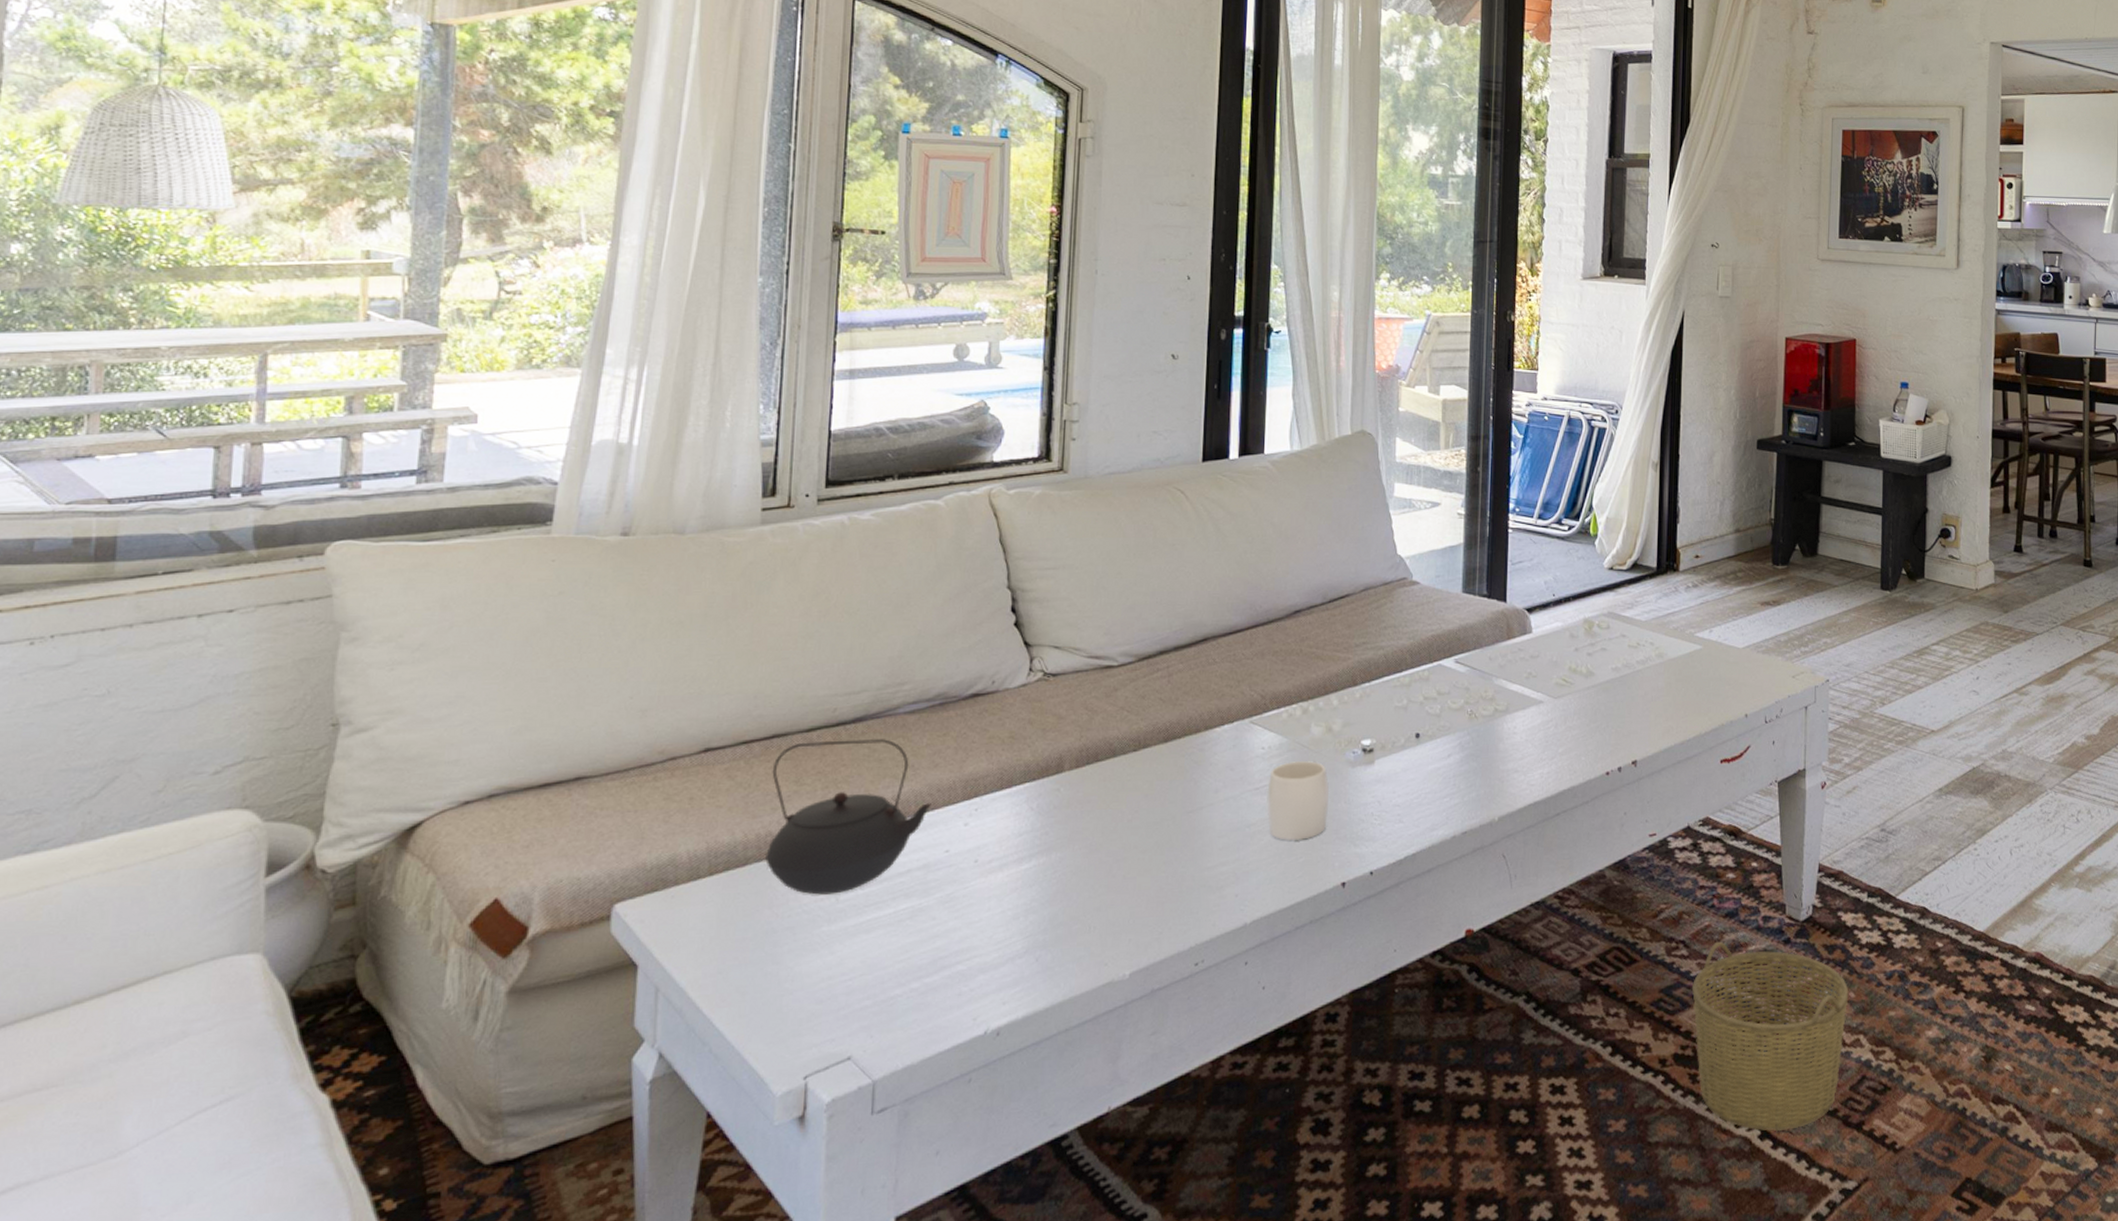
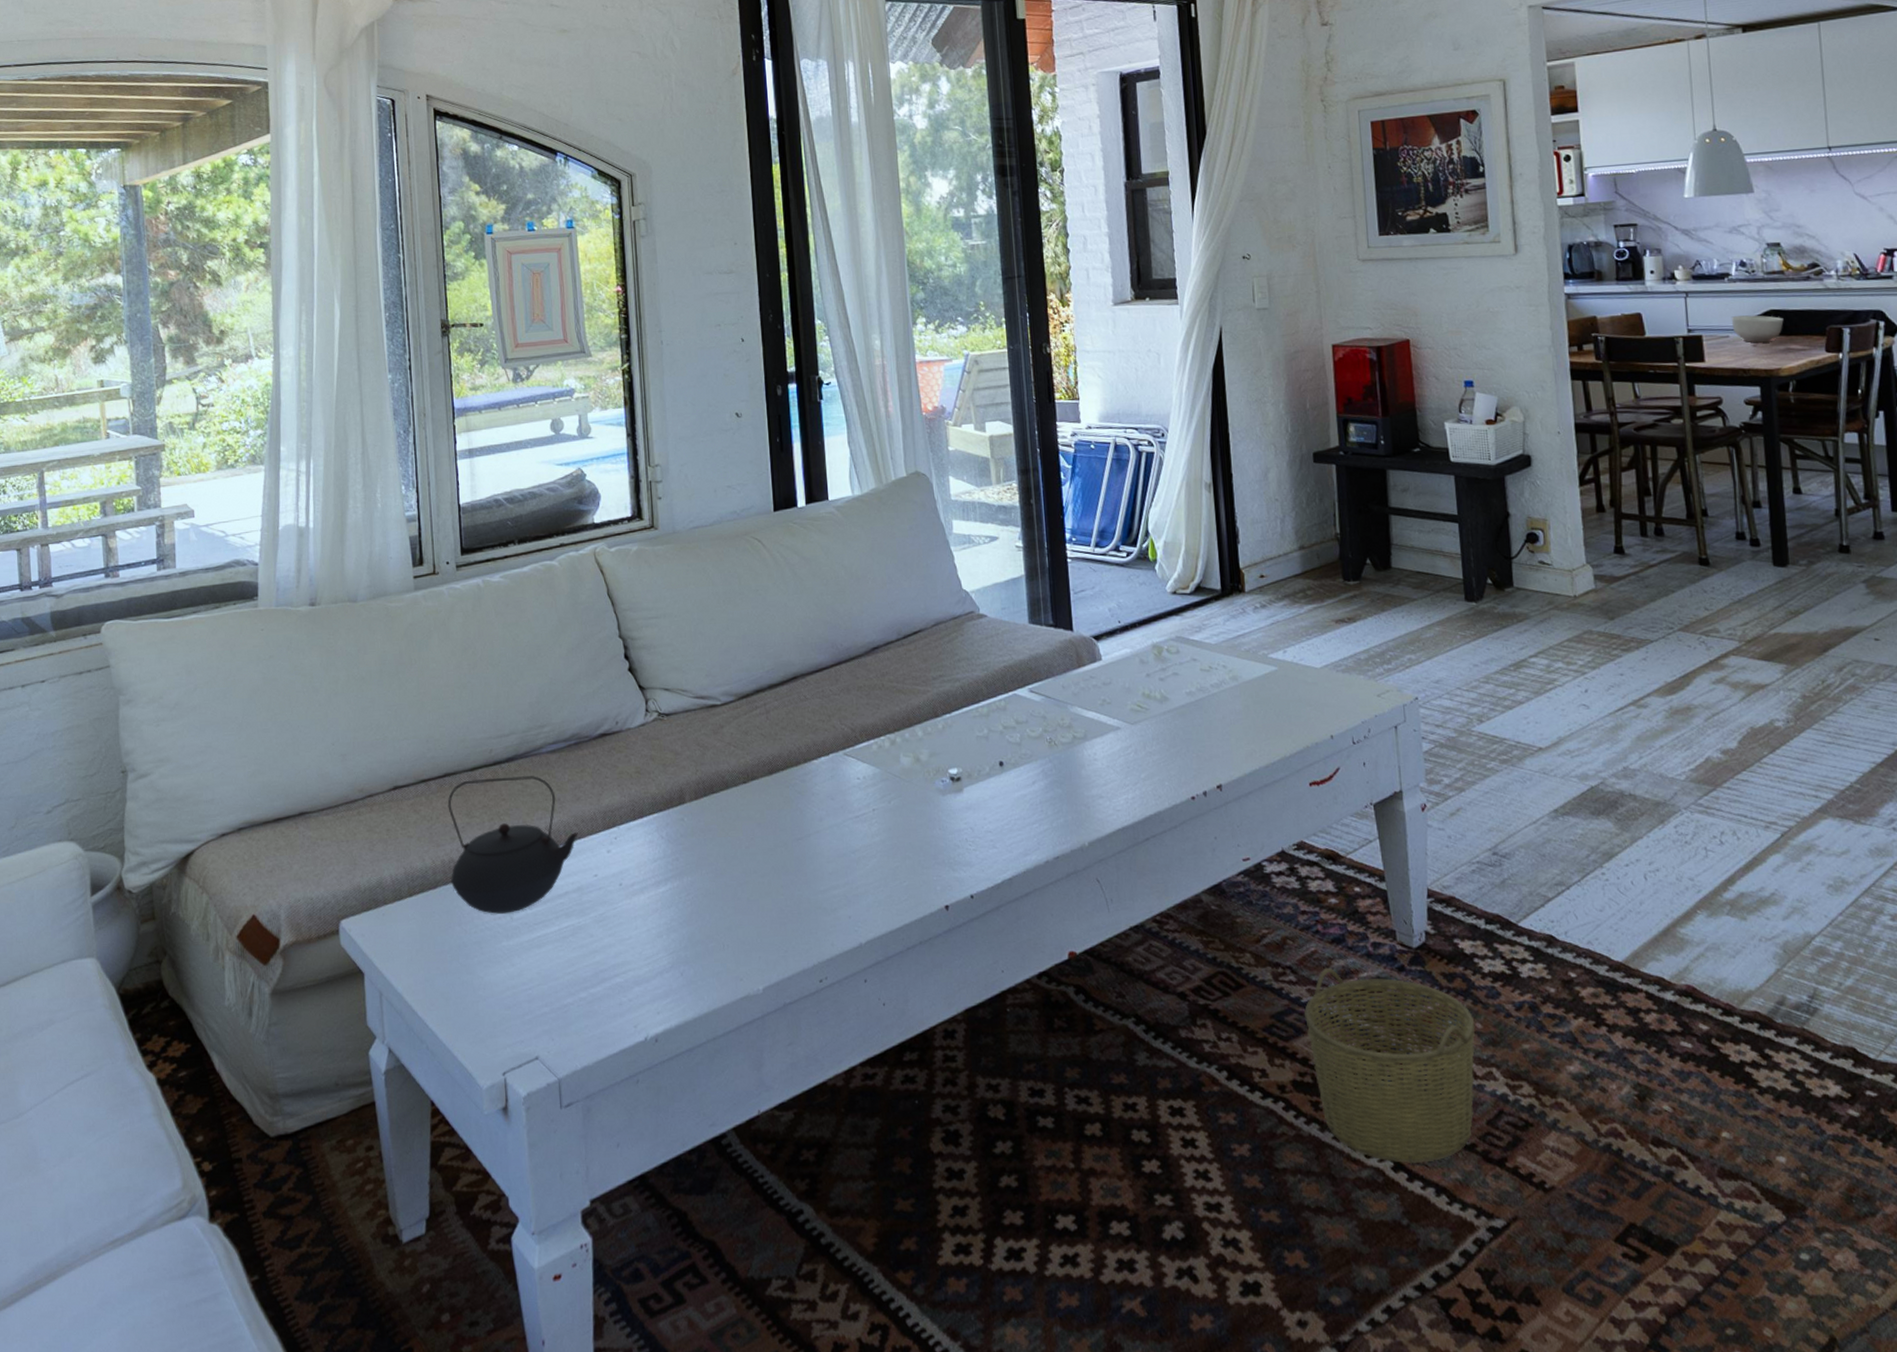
mug: present [1267,761,1329,841] -> none [867,790,925,866]

